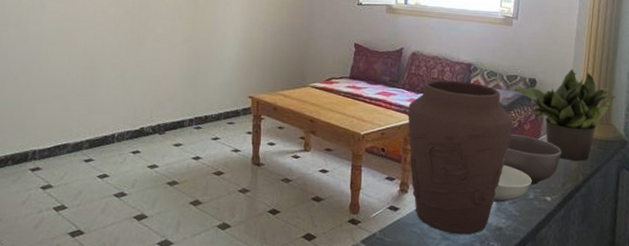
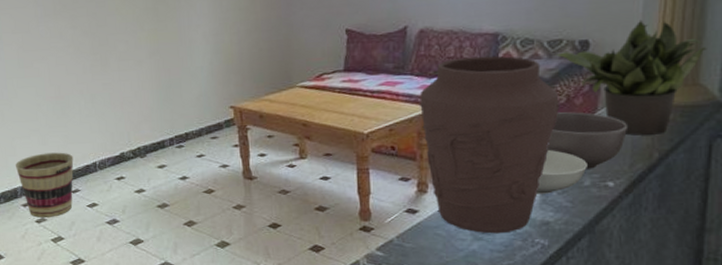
basket: none [31,119,93,185] -> present [15,152,74,218]

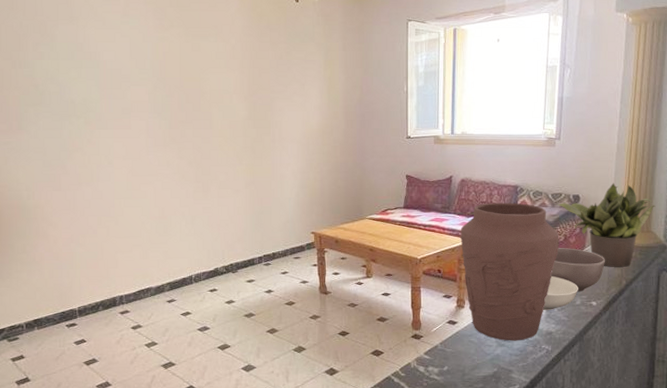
basket: present [15,152,74,218] -> none [116,266,172,324]

